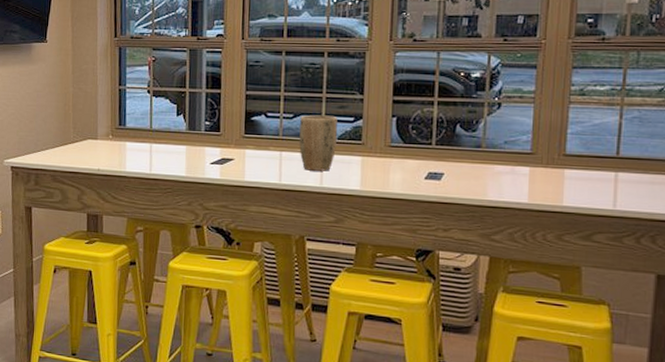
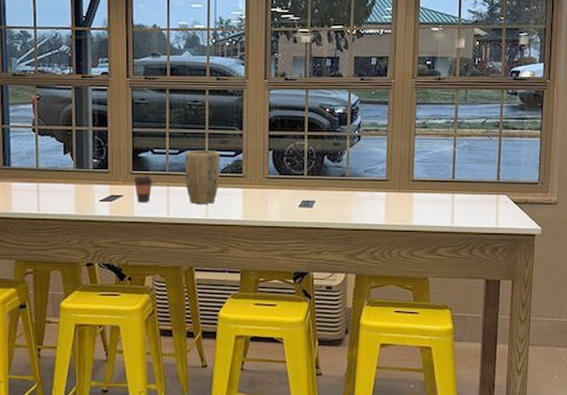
coffee cup: none [245,138,266,167] -> present [133,175,153,202]

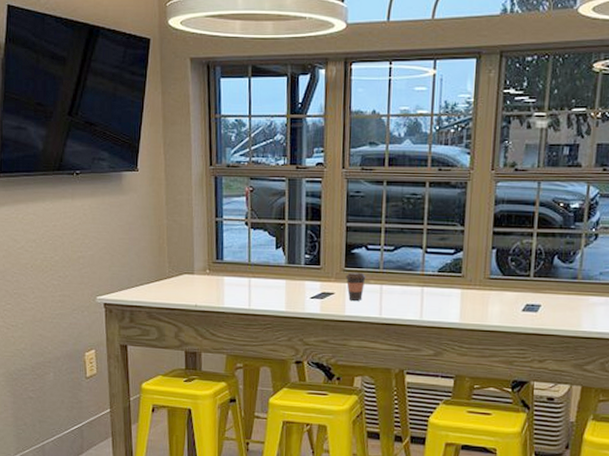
plant pot: present [185,150,221,204] -> none [399,247,439,305]

